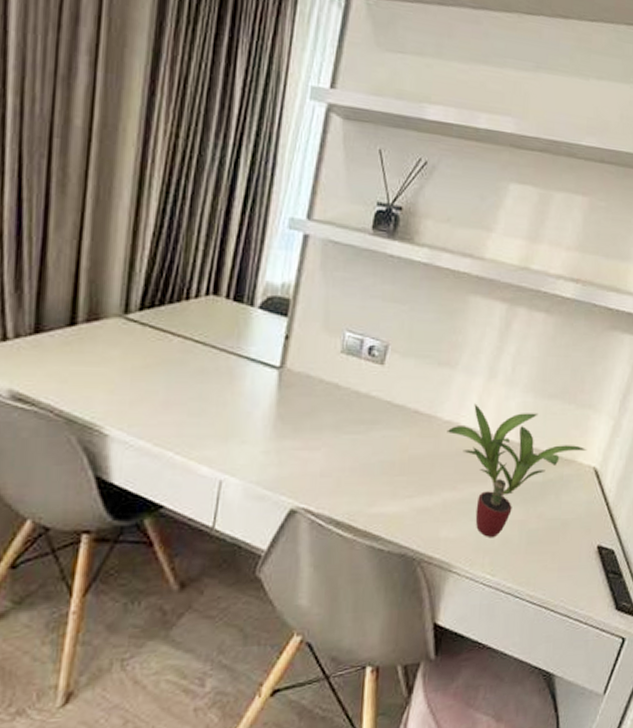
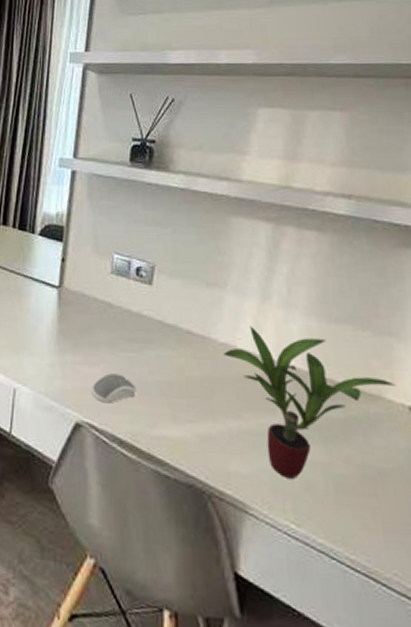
computer mouse: none [310,457,358,487] -> present [91,373,136,403]

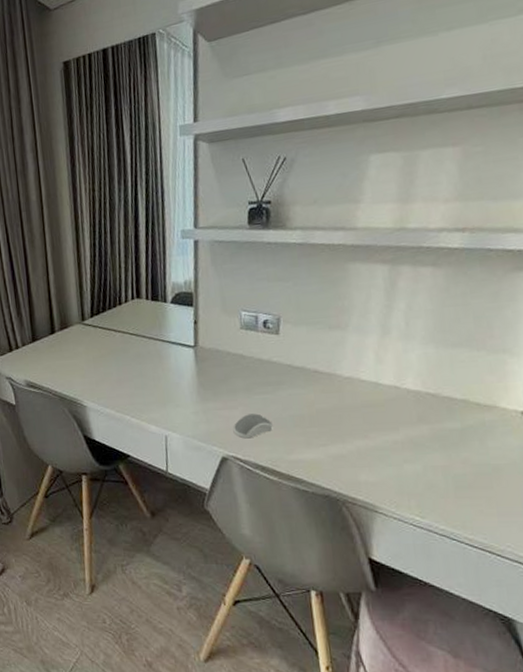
potted plant: present [223,326,397,479] -> none [348,359,510,481]

